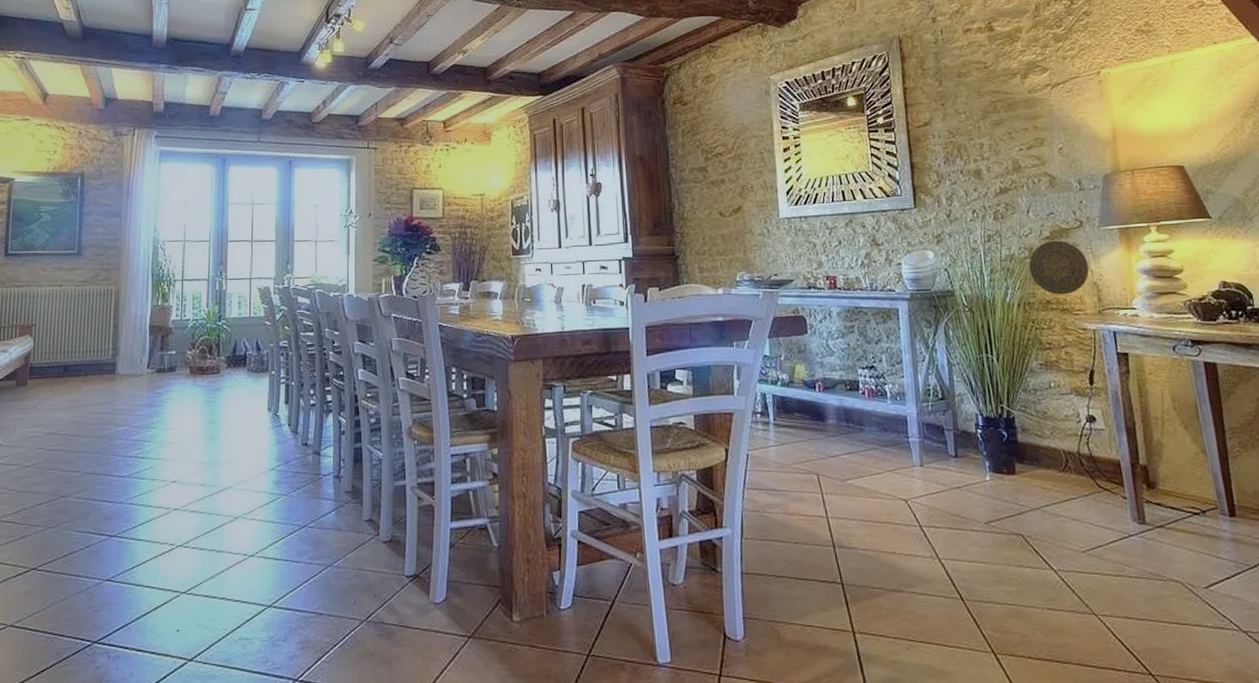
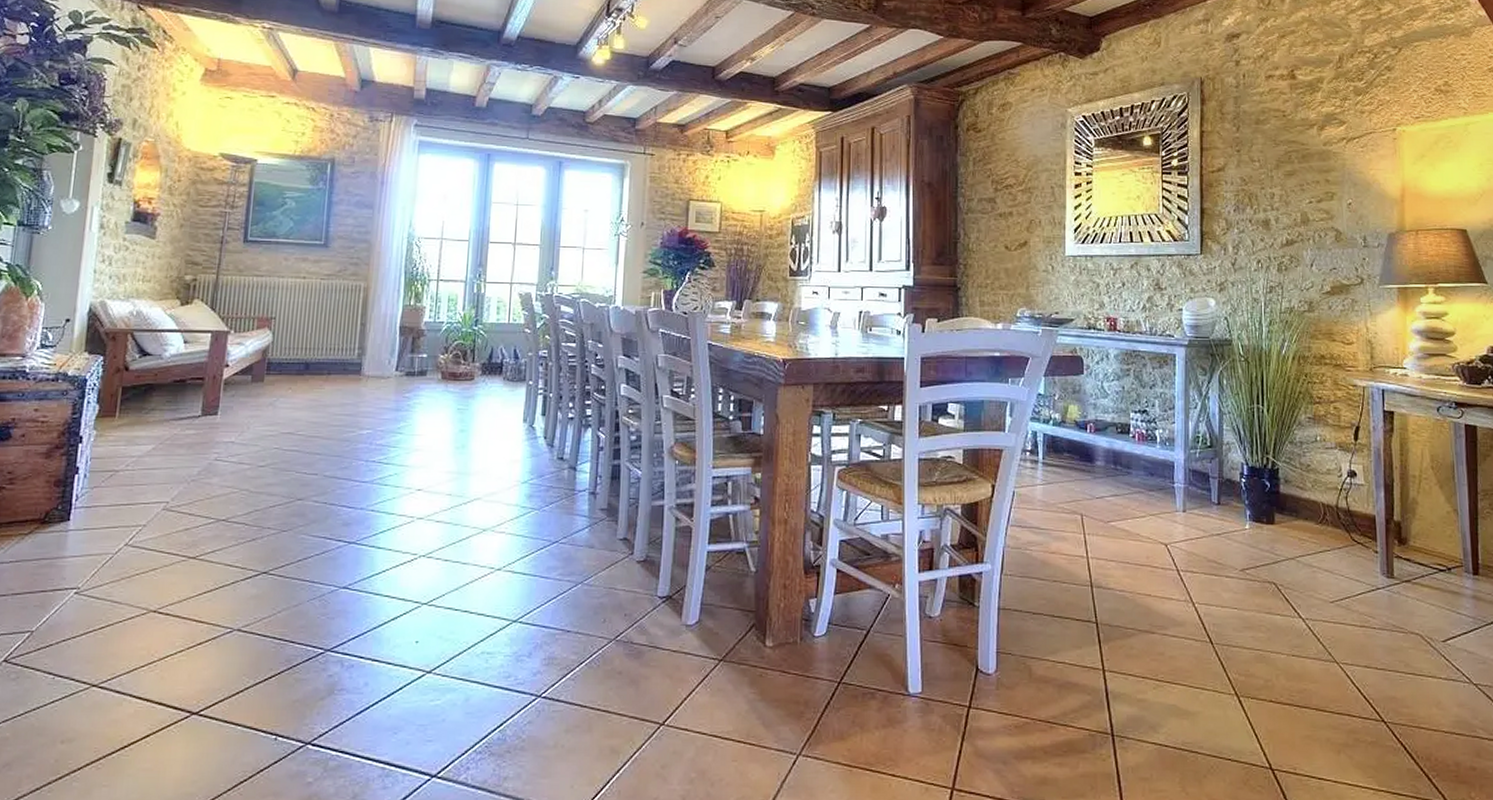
decorative plate: present [1029,240,1090,295] -> none [1307,295,1365,350]

